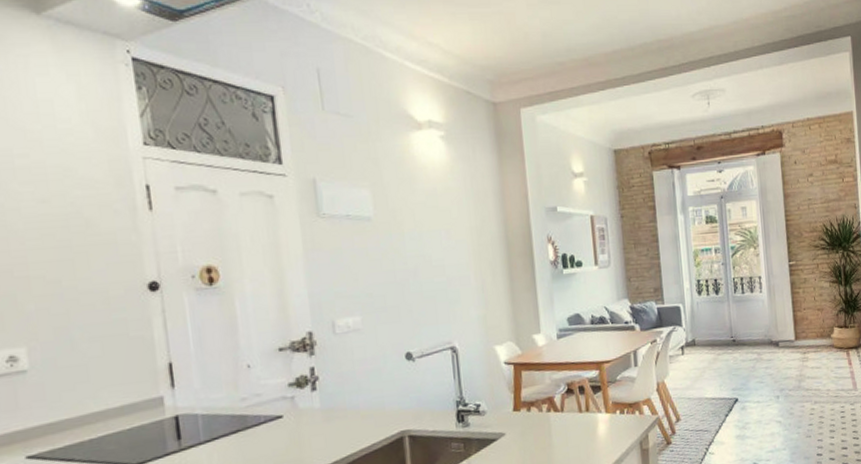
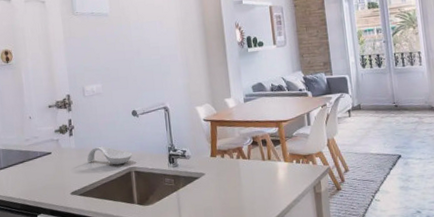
spoon rest: none [338,403,405,429] -> present [87,146,132,165]

